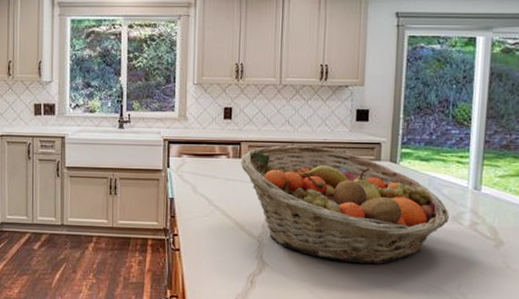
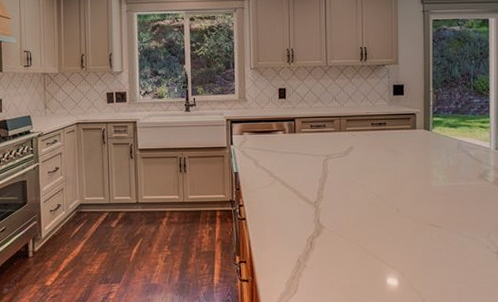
fruit basket: present [240,145,449,265] -> none [295,118,476,221]

